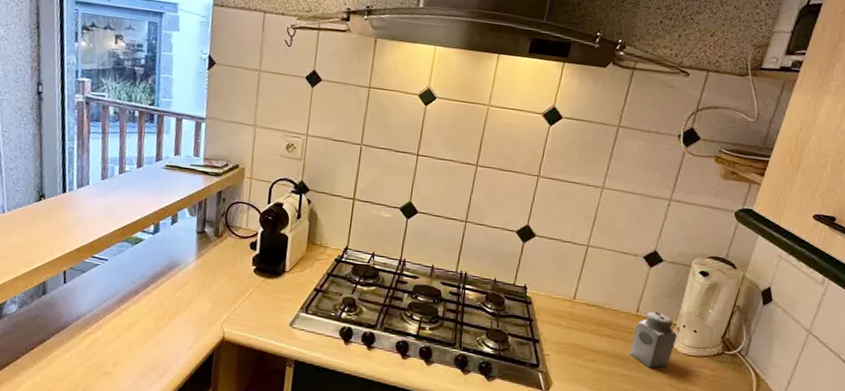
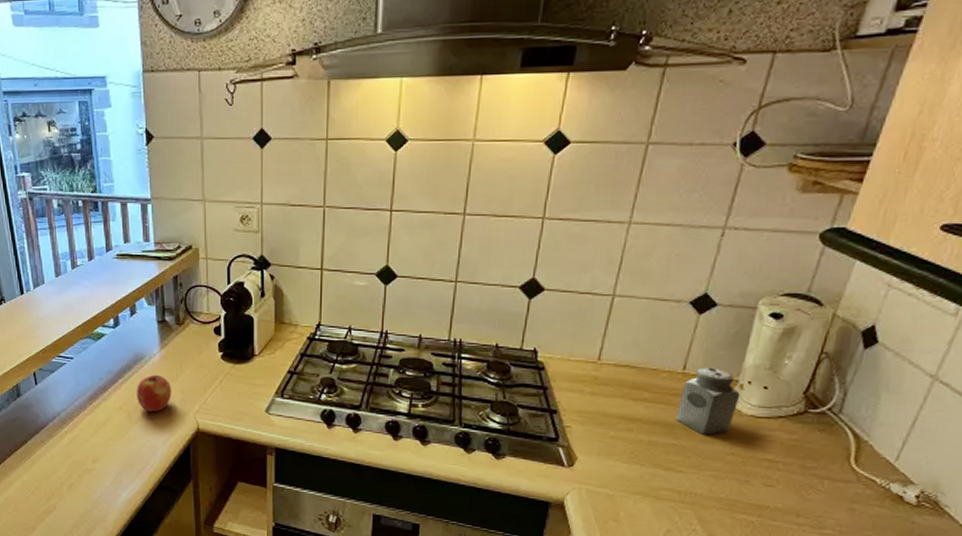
apple: none [166,282,203,319] -> present [136,374,172,412]

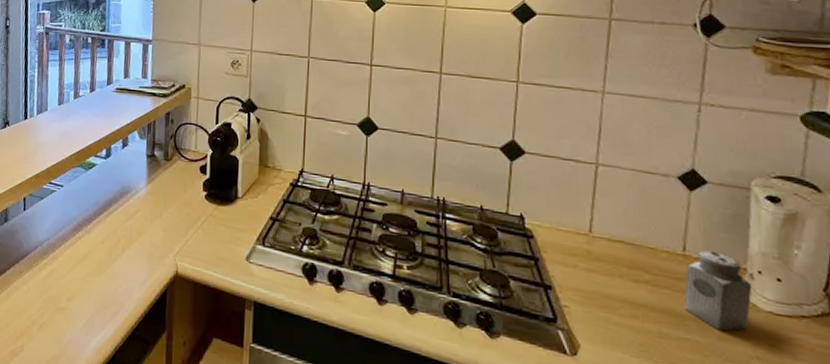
apple: present [136,374,172,412] -> none [118,209,155,250]

